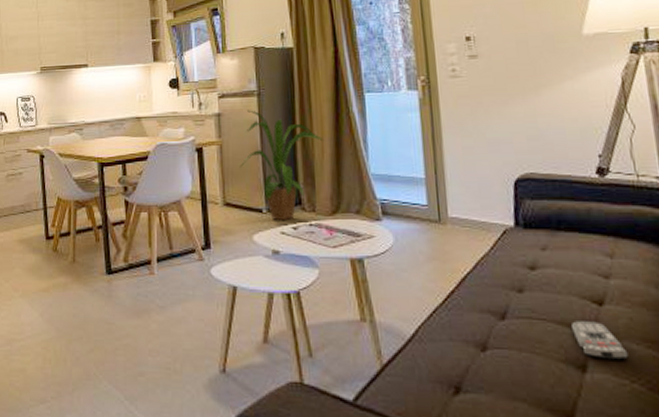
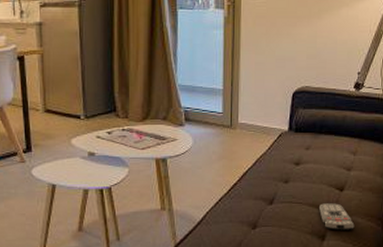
house plant: present [239,110,323,221] -> none [60,20,138,127]

